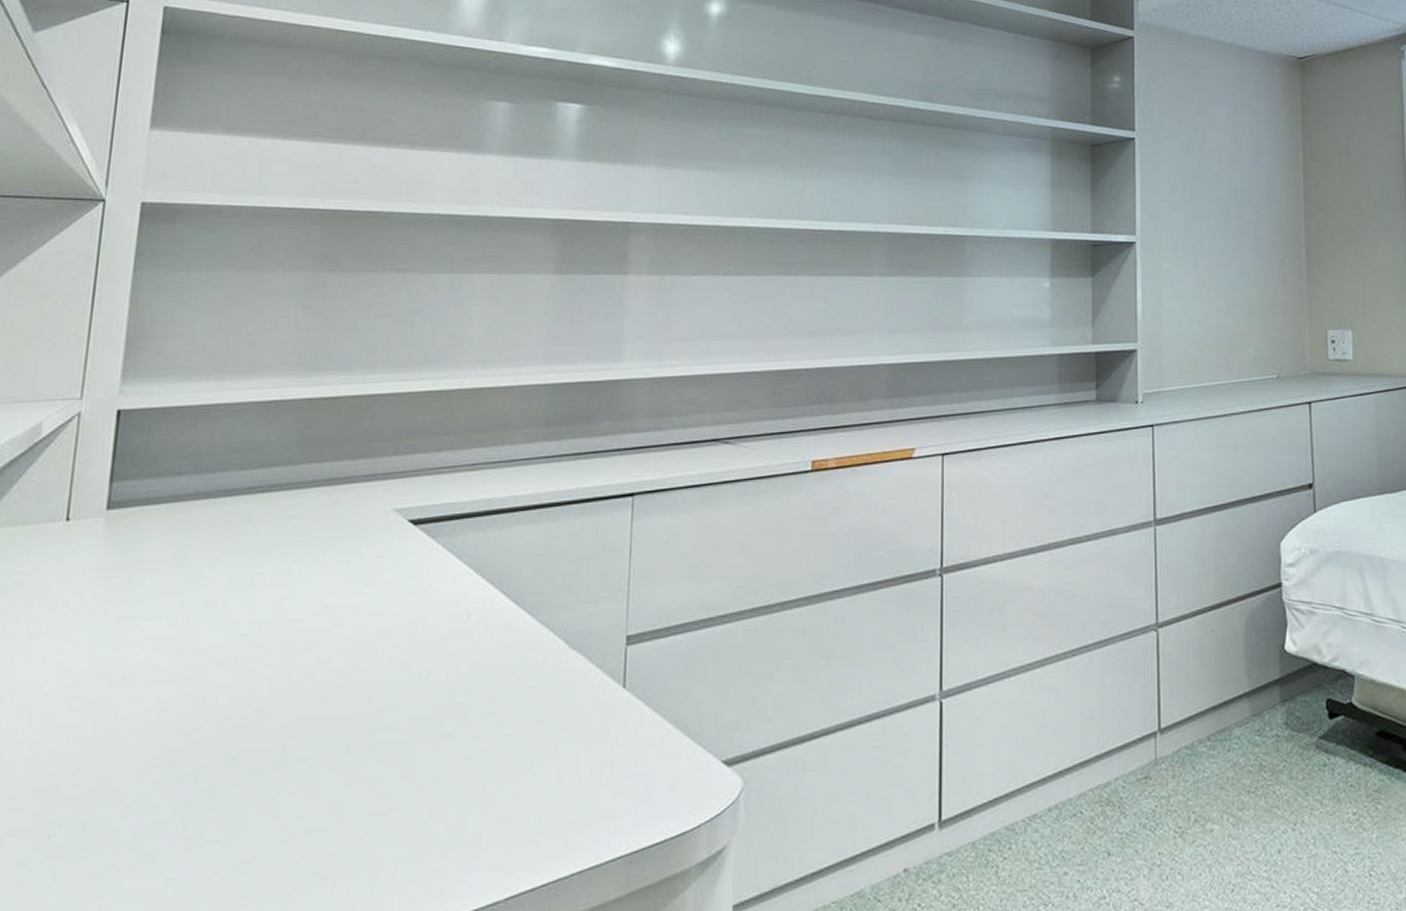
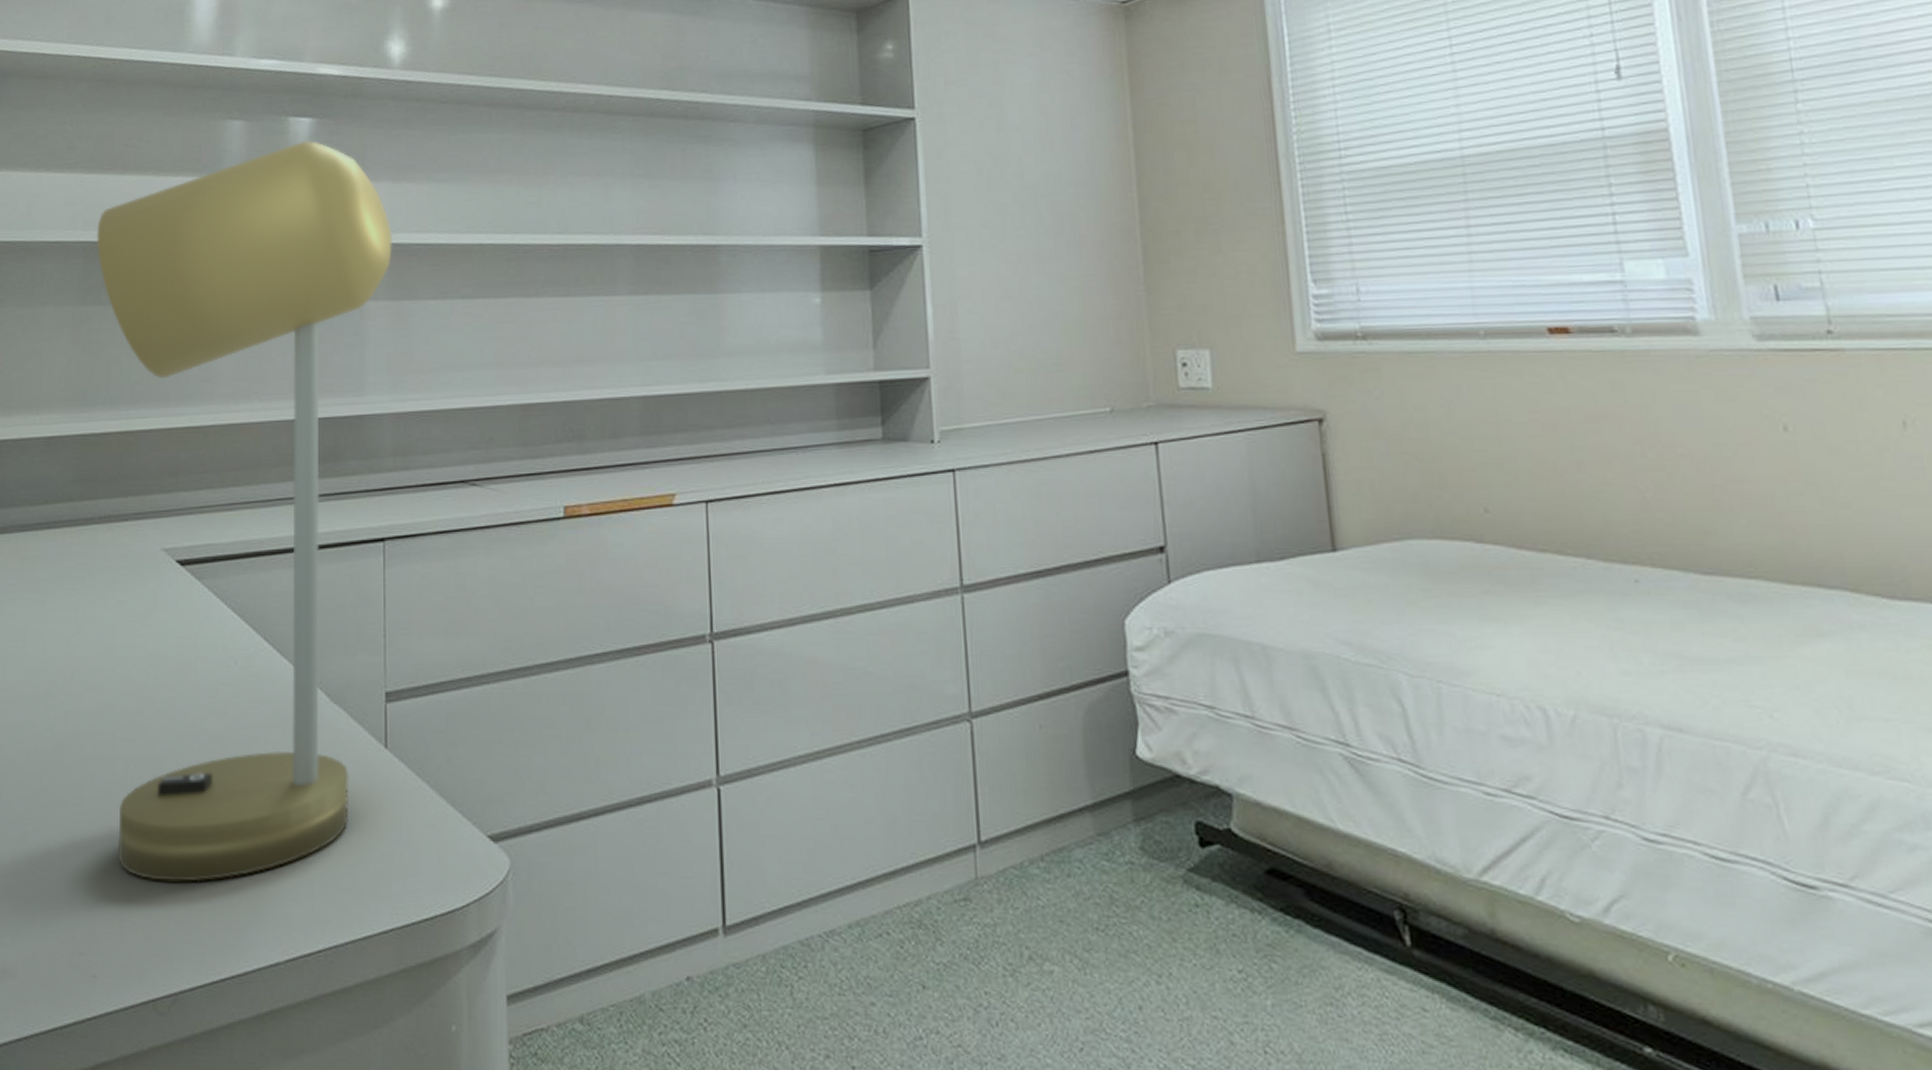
desk lamp: none [323,125,658,835] -> present [96,141,392,882]

